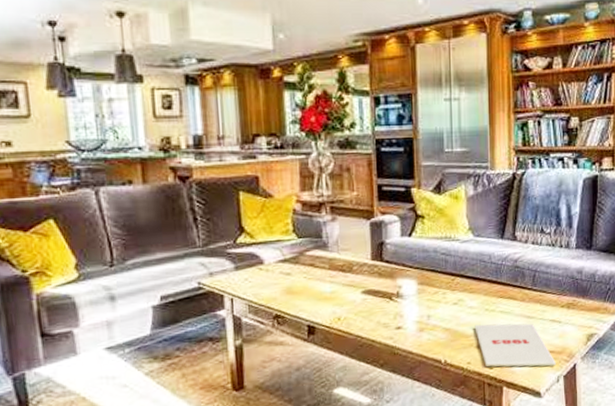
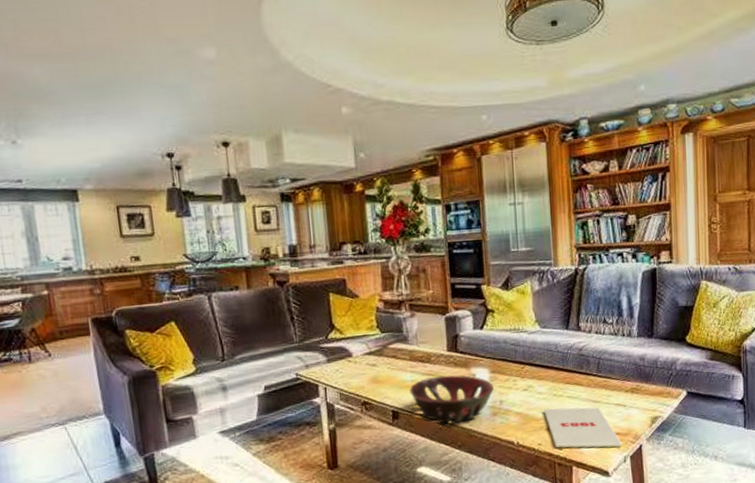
decorative bowl: none [328,286,421,339] -> present [409,375,494,423]

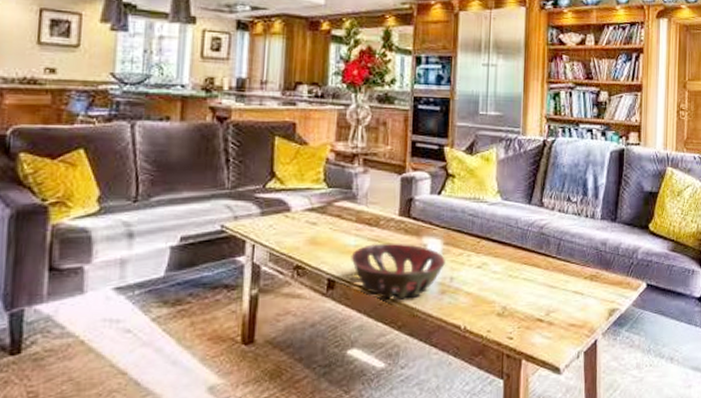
magazine: present [544,407,623,448] -> none [497,290,578,341]

